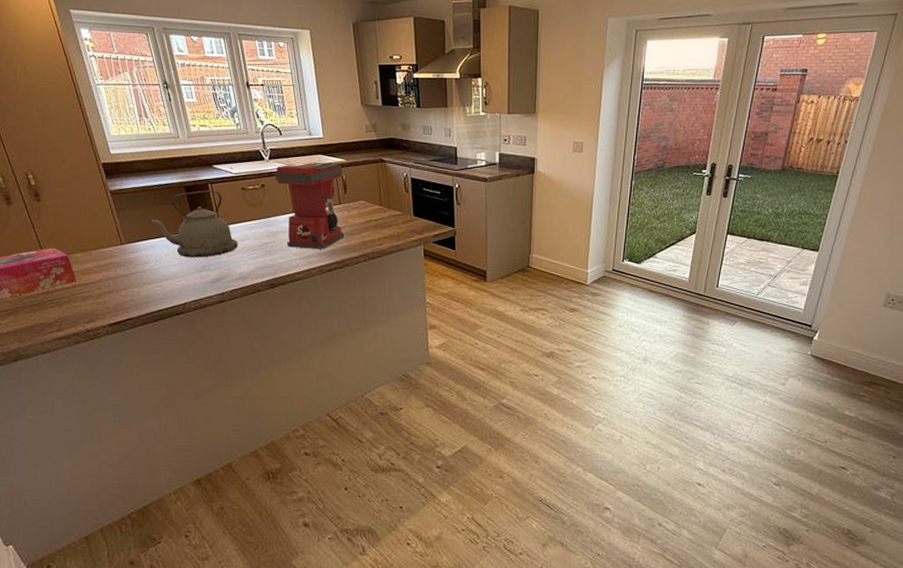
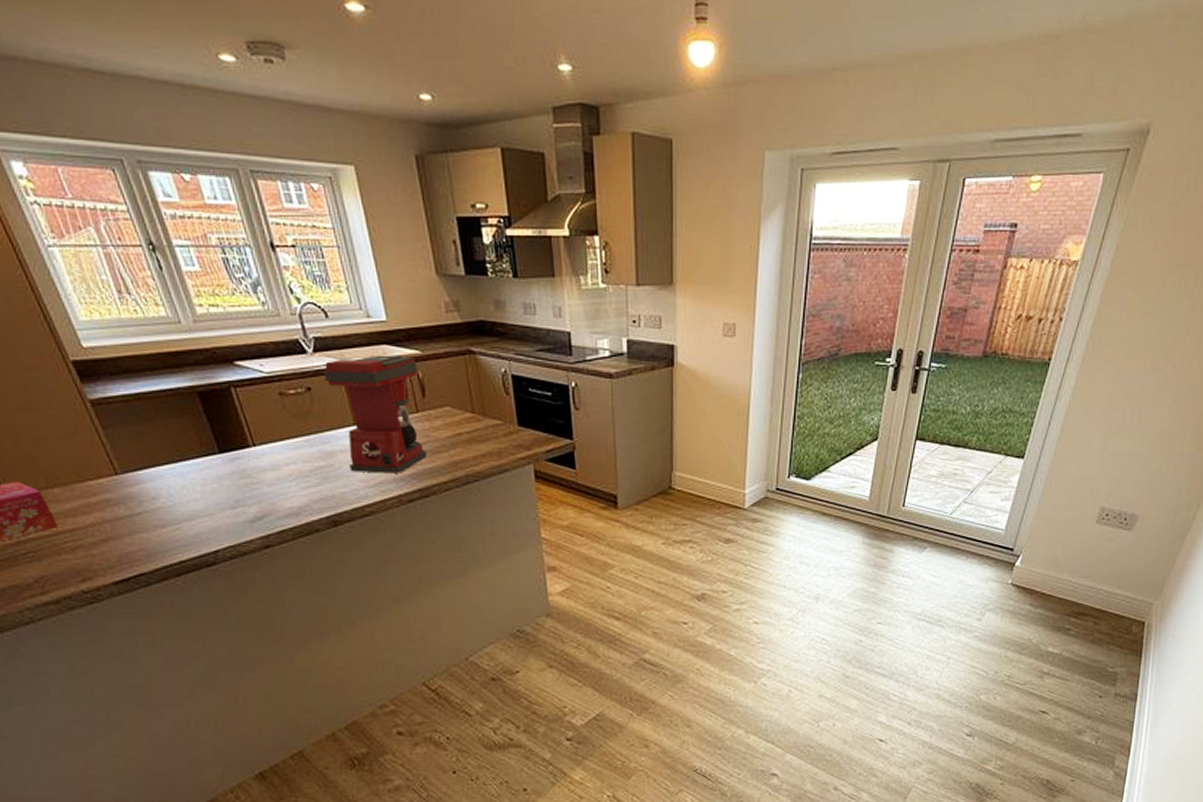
kettle: present [149,190,238,258] -> none [152,397,282,490]

